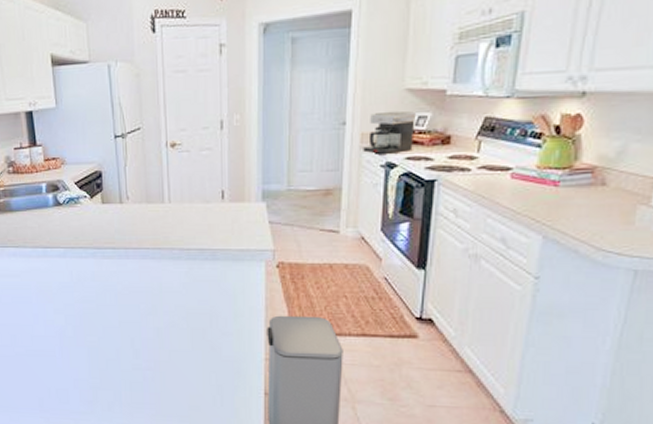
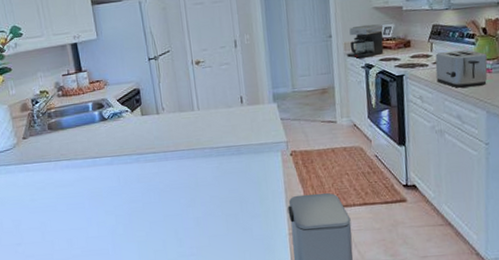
toaster: none [480,153,555,203] -> present [435,50,488,88]

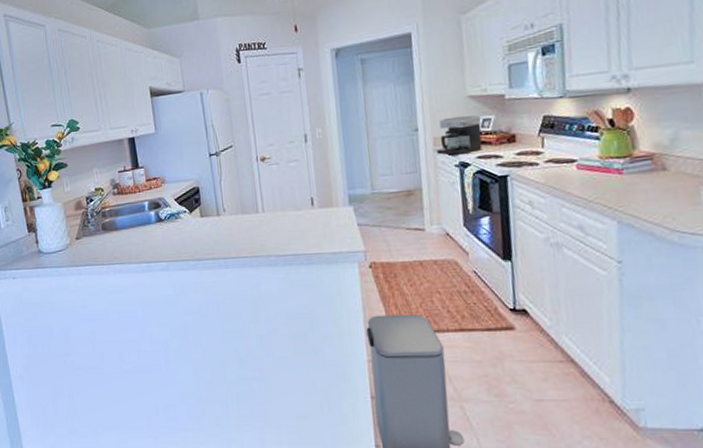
toaster: present [435,50,488,88] -> none [547,146,618,192]

